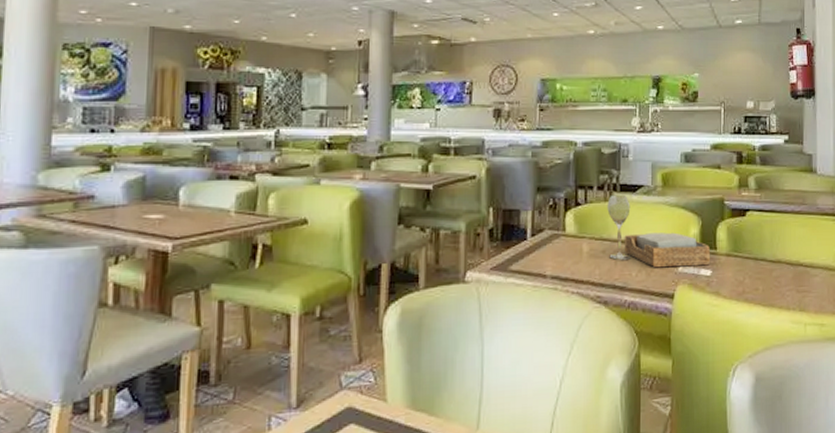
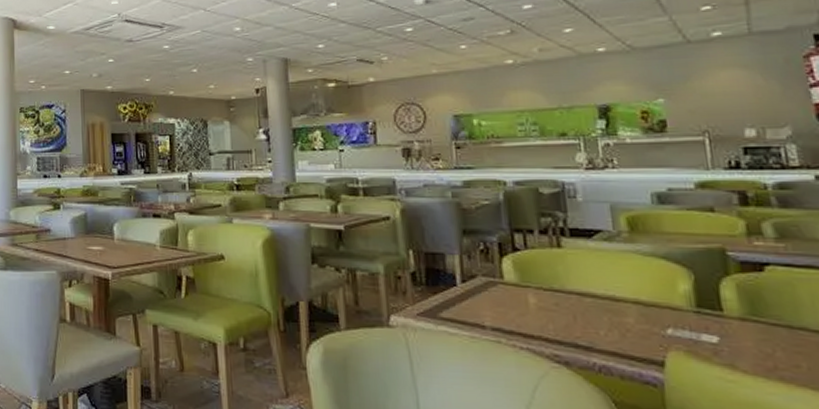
wineglass: present [607,194,631,261] -> none [554,240,594,317]
napkin holder: present [624,232,711,268] -> none [582,286,716,331]

